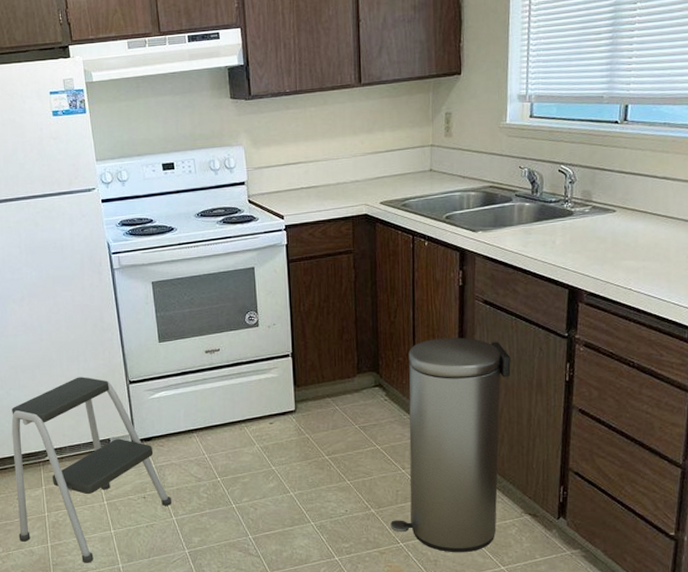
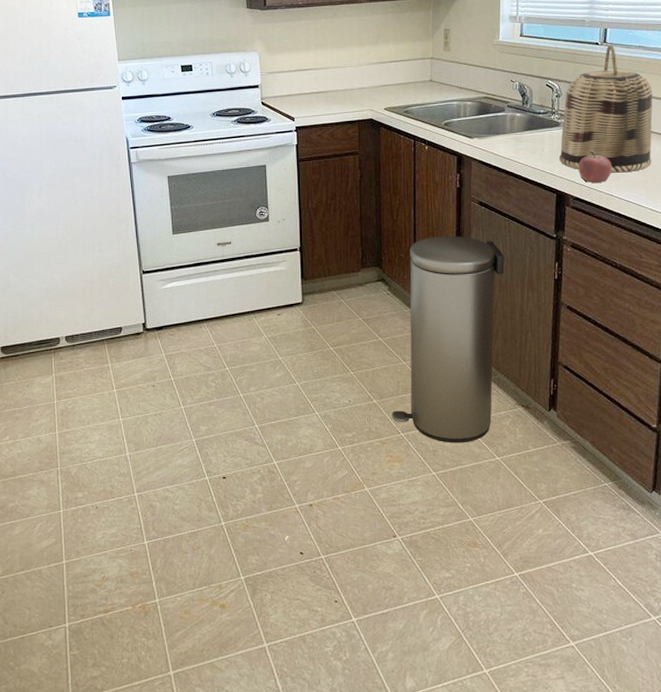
step stool: present [11,376,171,563] -> none [24,266,180,452]
basket: none [572,122,679,265] -> present [559,44,653,173]
fruit: none [593,242,632,276] -> present [578,151,613,183]

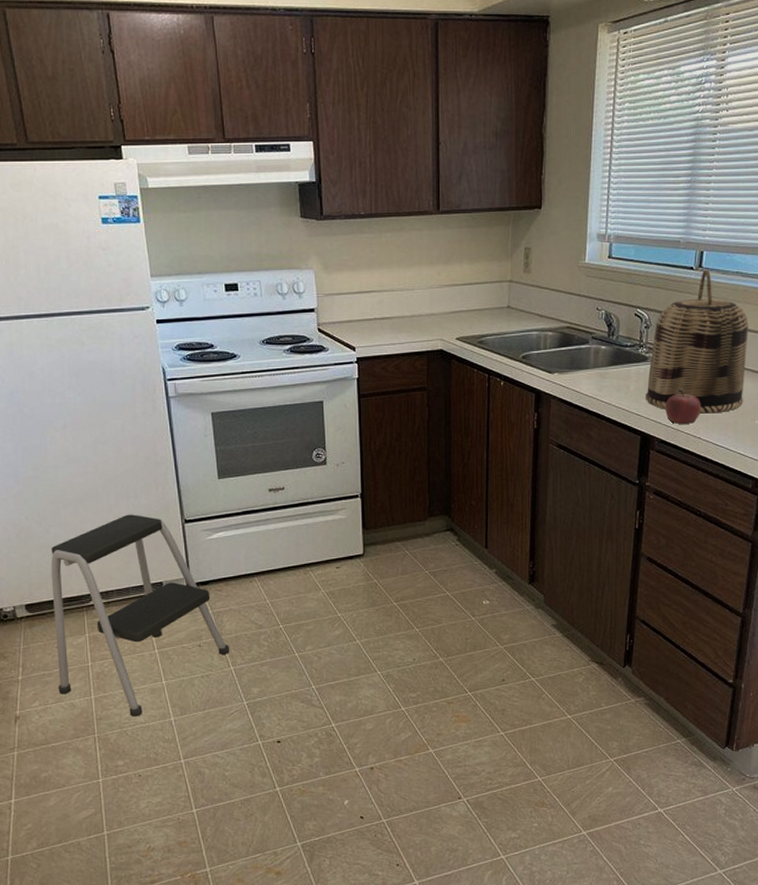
step stool: none [24,266,180,452] -> present [51,514,229,717]
pedal bin: present [392,236,505,442] -> none [459,481,583,701]

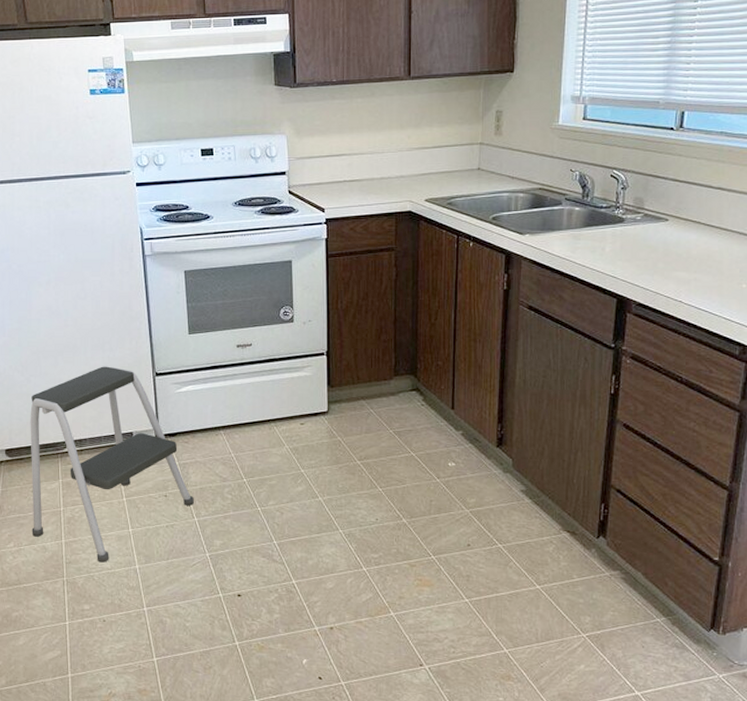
basket: present [646,269,748,414] -> none [622,129,734,277]
fruit: present [665,389,702,424] -> none [643,251,683,287]

